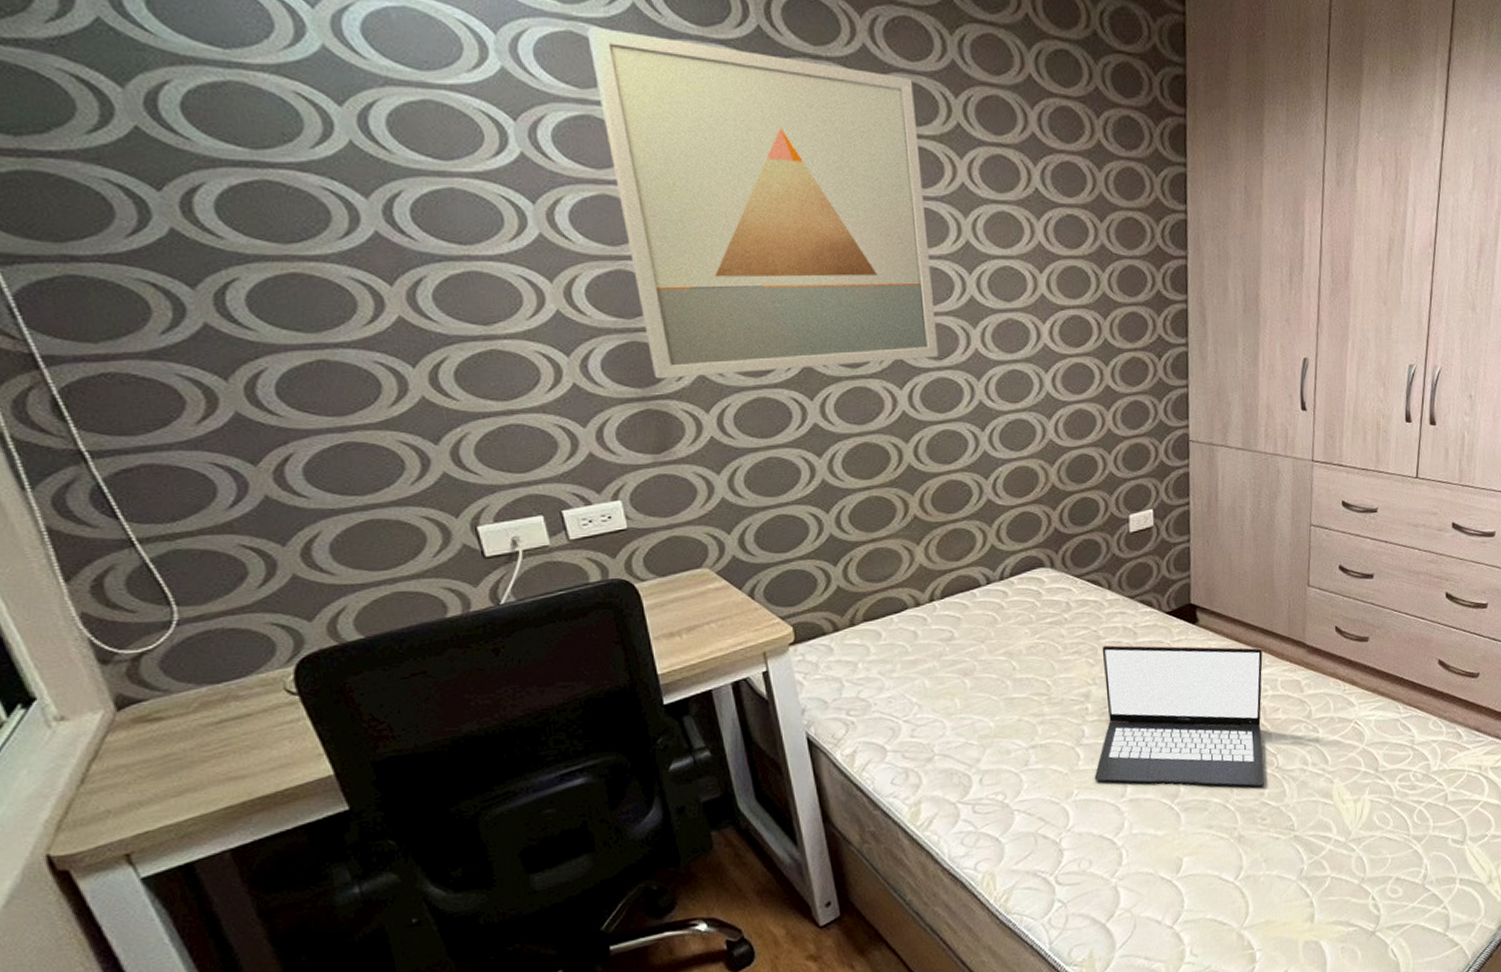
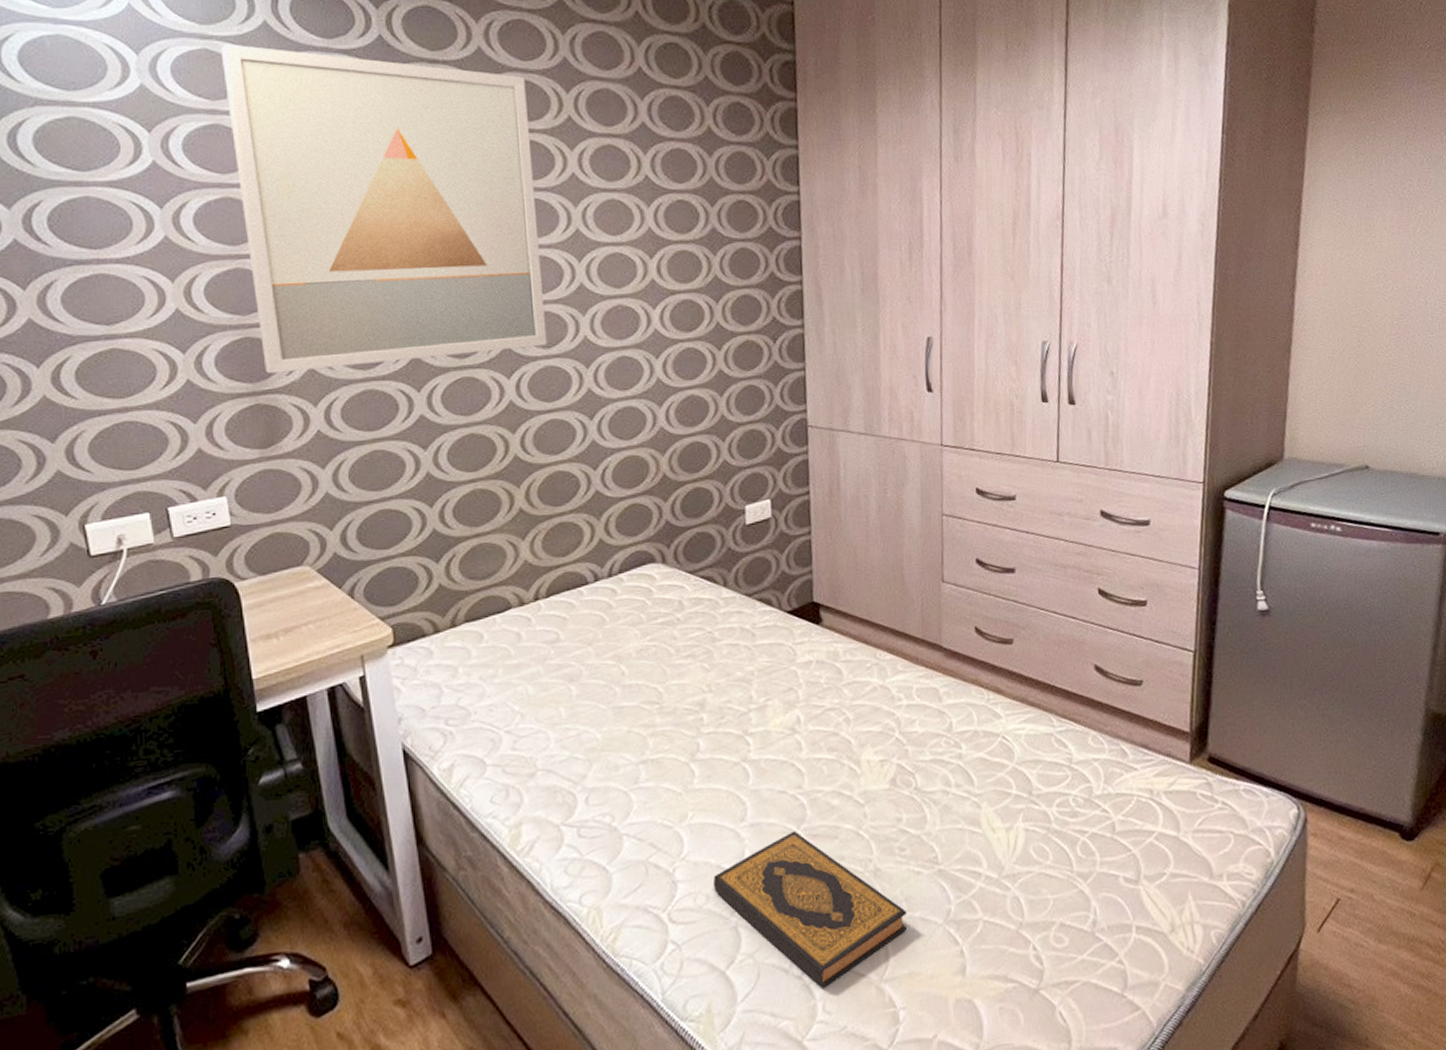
laptop: present [1094,645,1264,787] -> none [710,647,902,811]
hardback book: none [1095,805,1265,935] -> present [712,831,907,988]

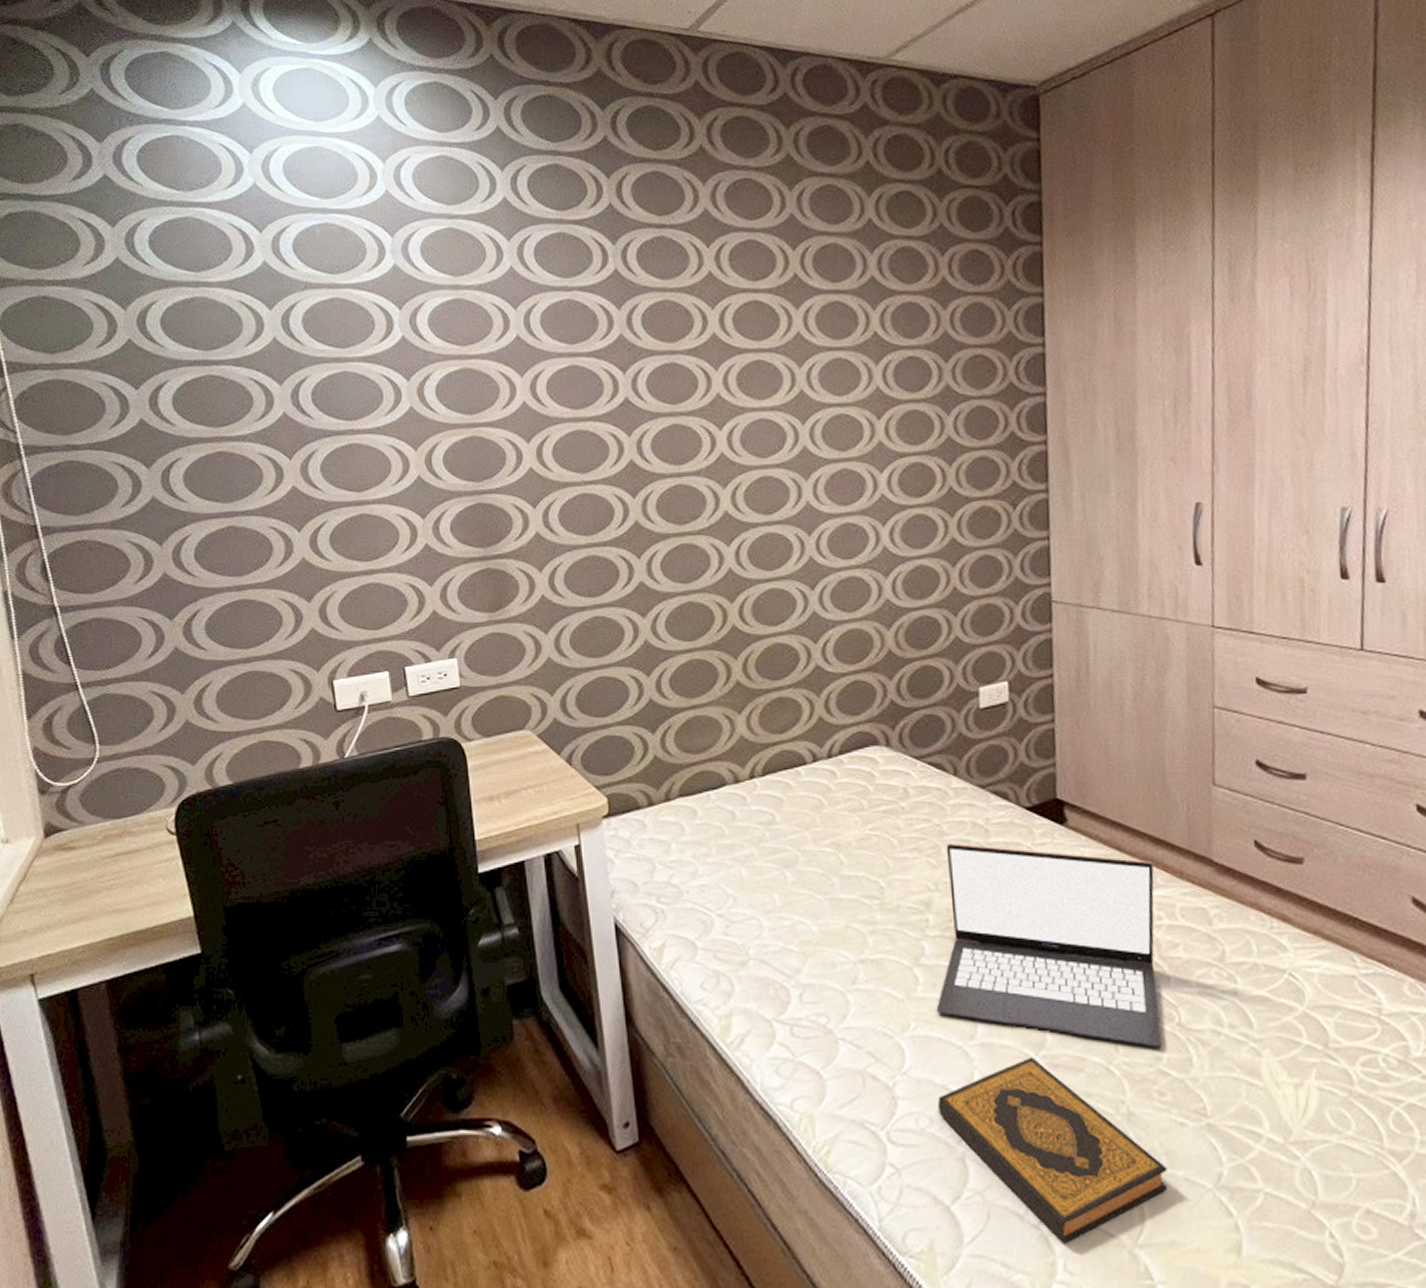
wall art: present [220,44,547,374] -> none [464,221,768,539]
laptop: none [710,647,902,811] -> present [936,843,1162,1048]

